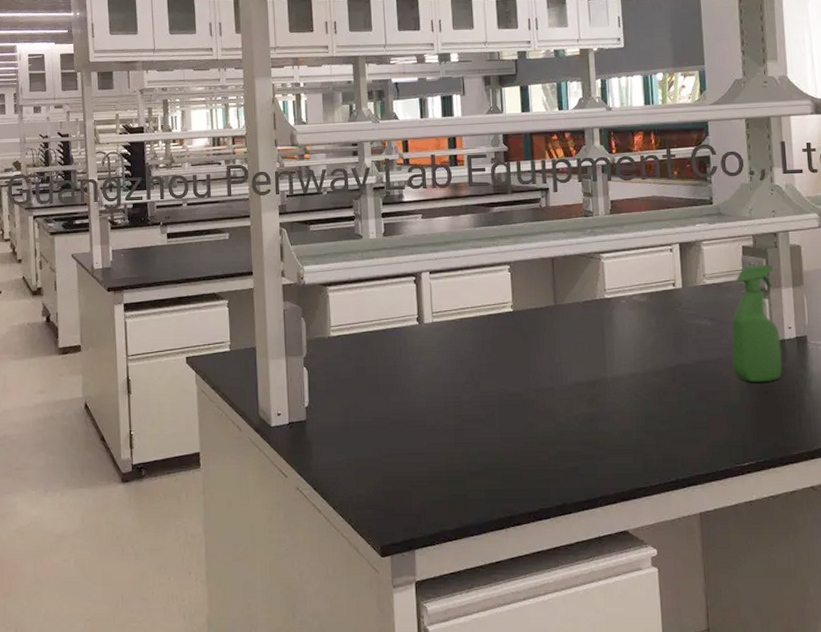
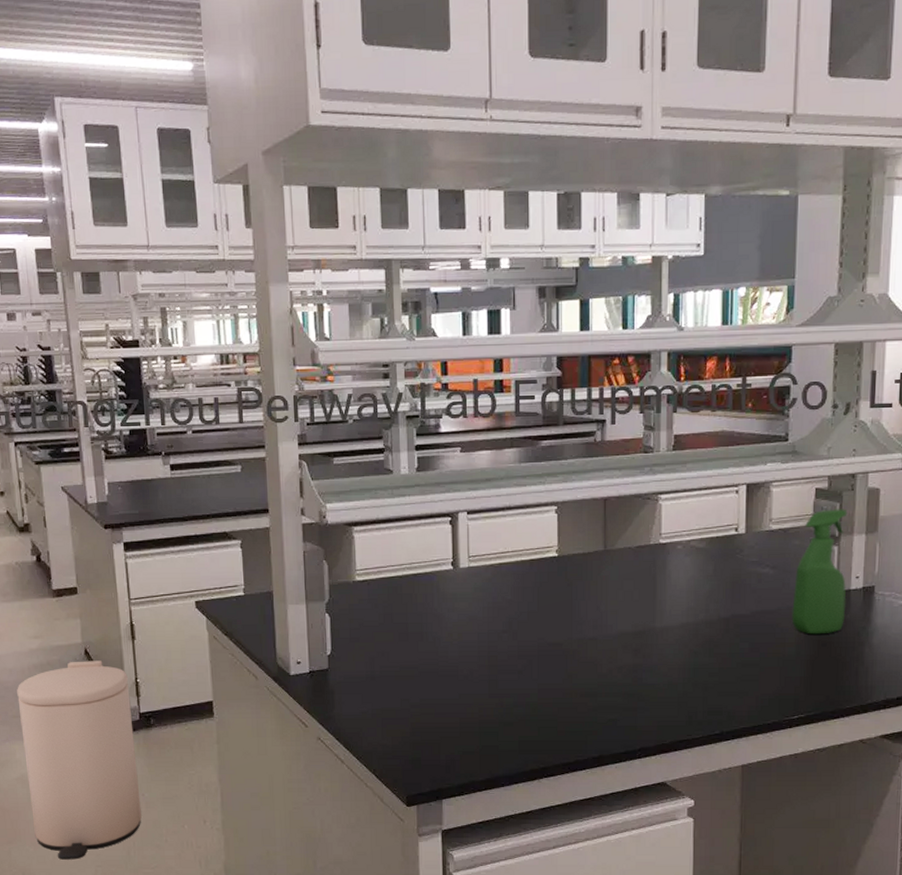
pedal bin: none [21,414,130,613] -> present [17,661,142,860]

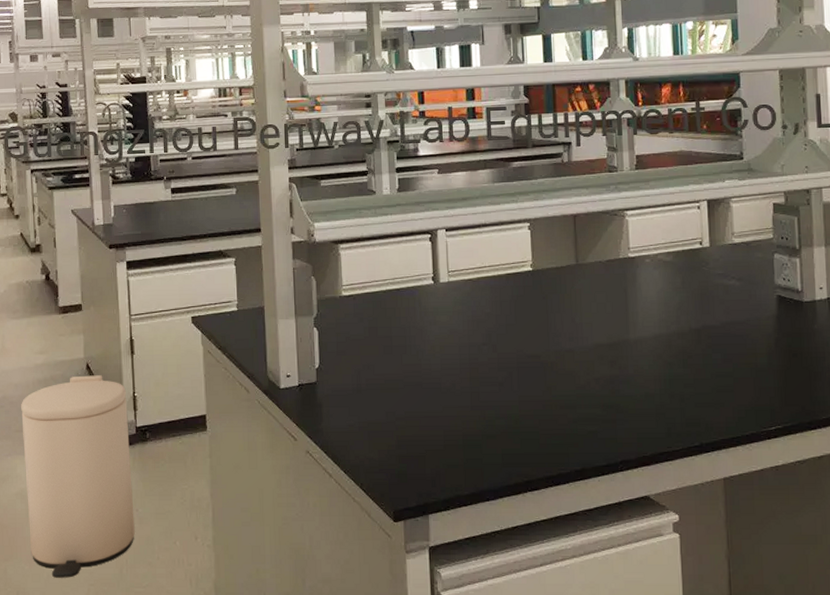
spray bottle: present [791,509,848,635] -> none [760,222,814,345]

